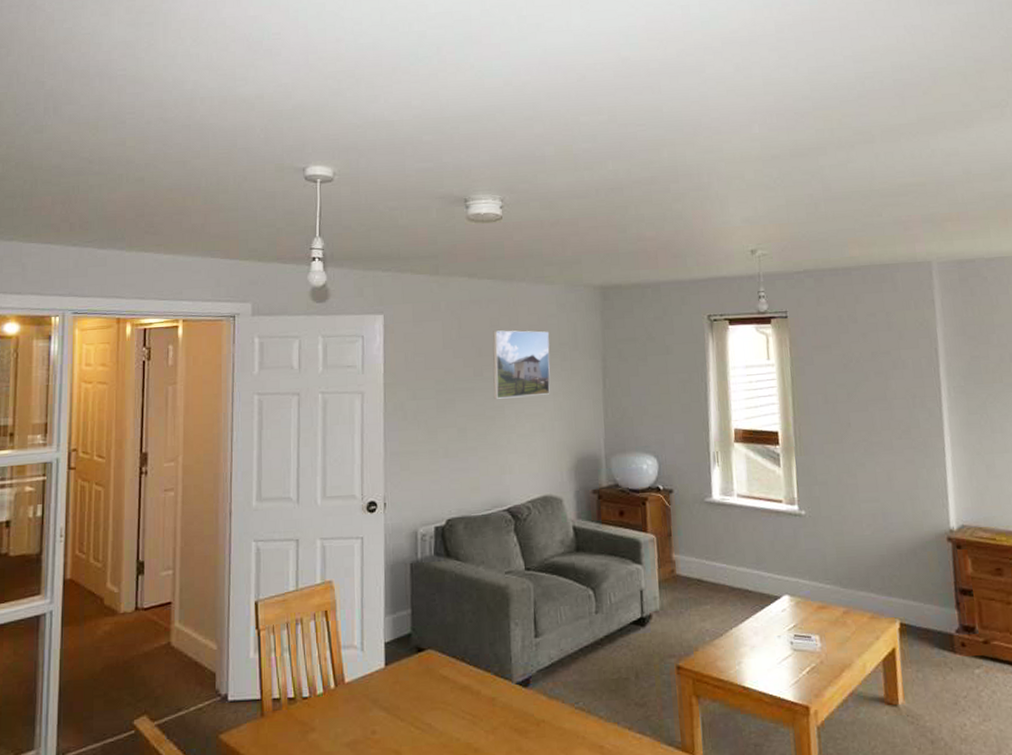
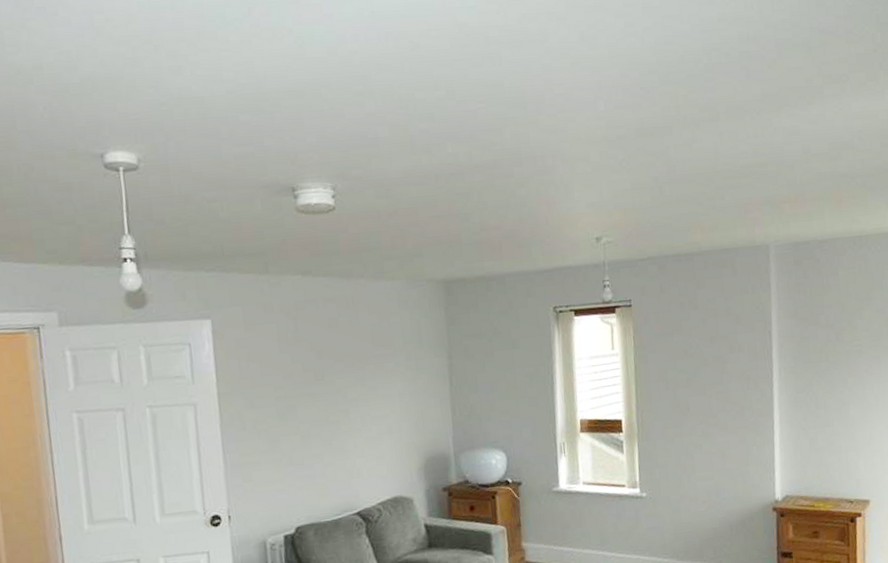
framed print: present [493,330,550,399] -> none [332,330,396,403]

